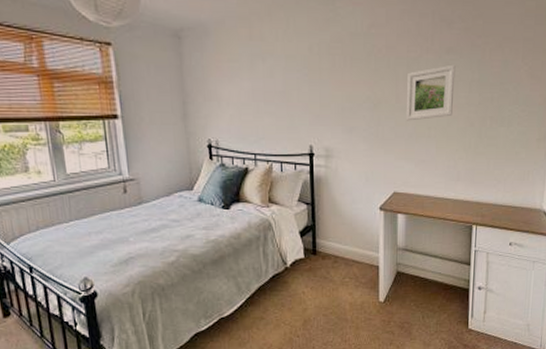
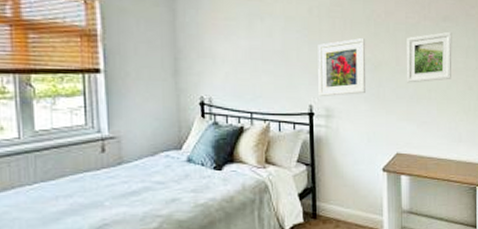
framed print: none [318,76,366,138] -> present [318,38,366,97]

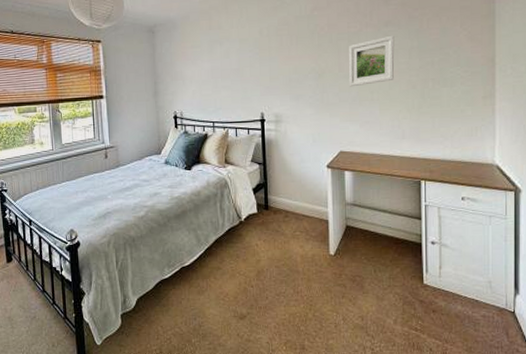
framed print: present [318,38,366,97] -> none [267,51,311,106]

